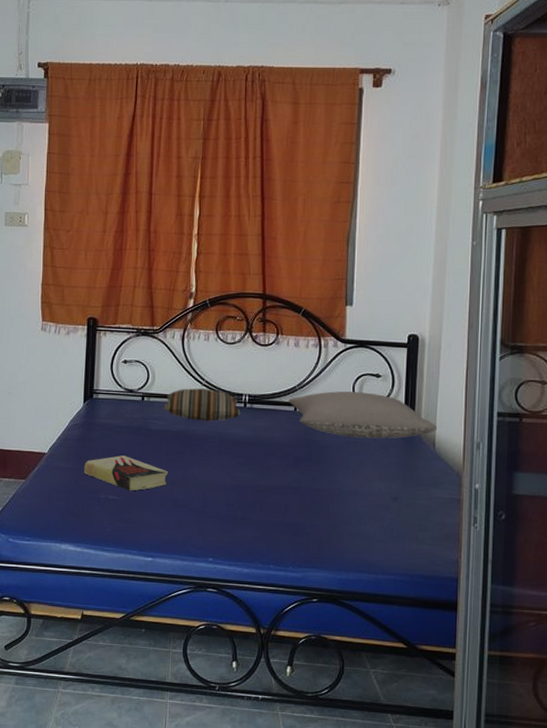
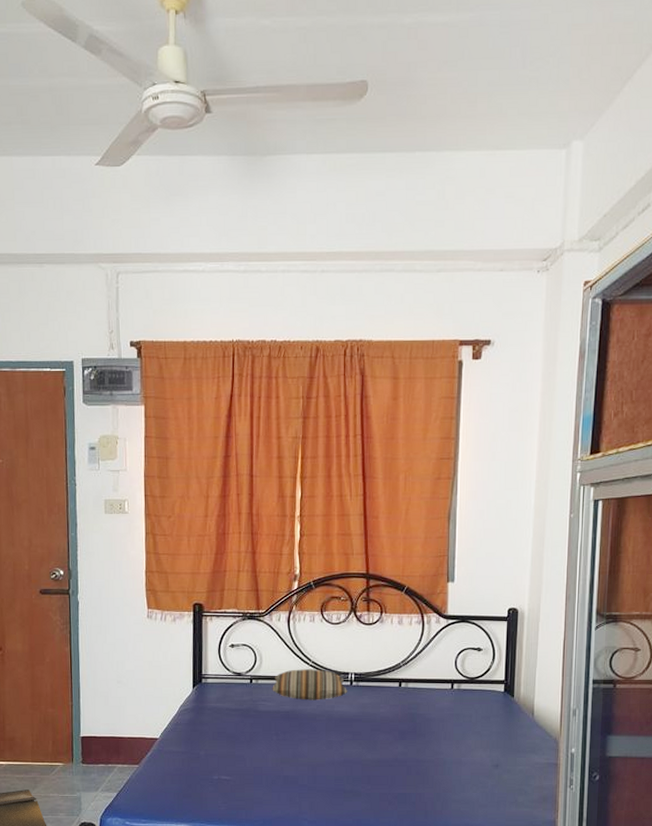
book: present [84,454,168,491] -> none [196,736,278,771]
pillow: present [288,391,438,439] -> none [393,666,536,710]

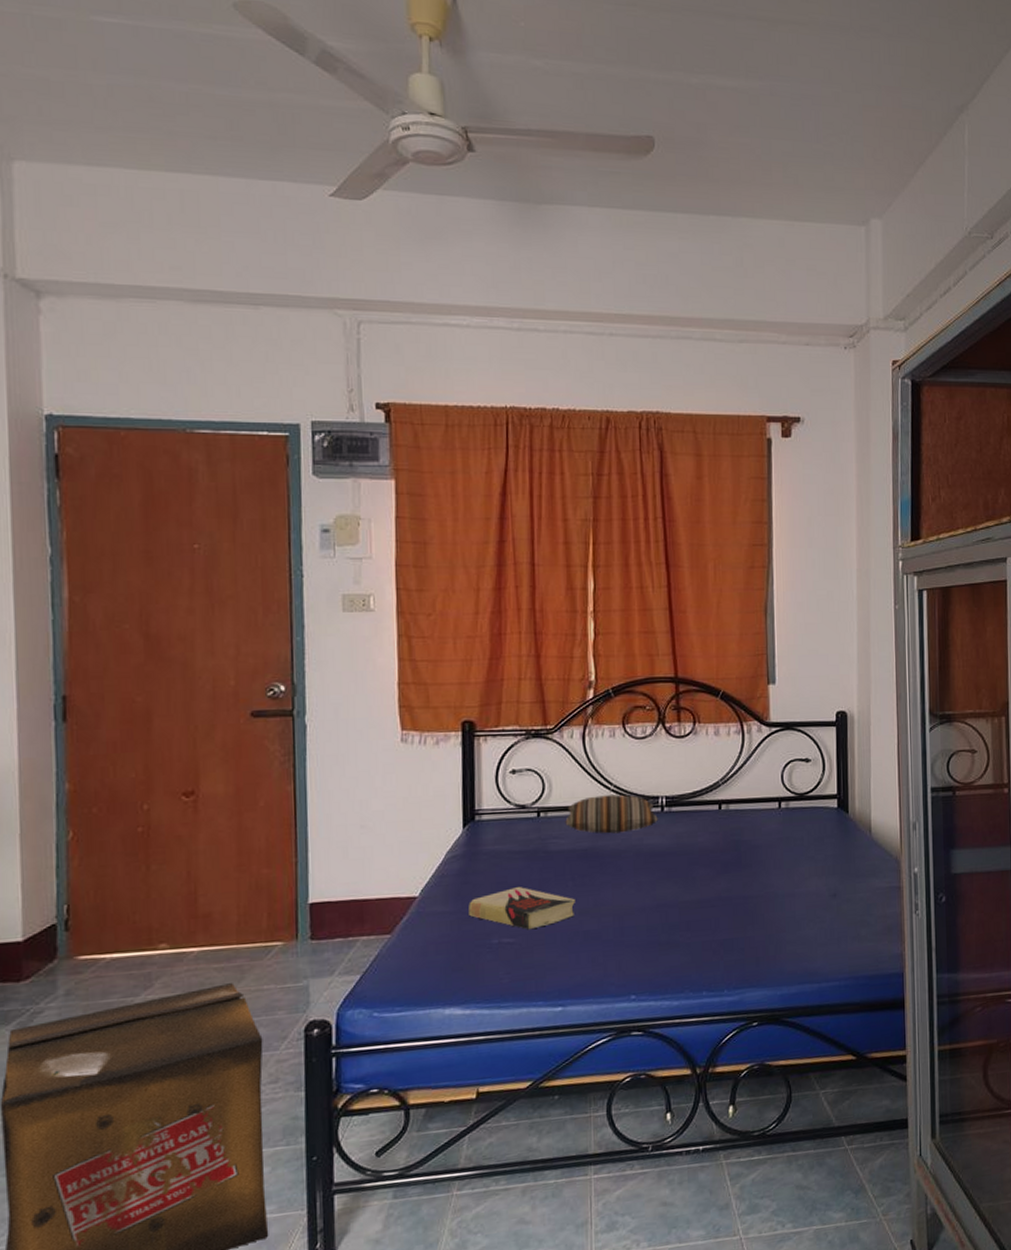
book: none [196,736,278,771] -> present [469,886,575,930]

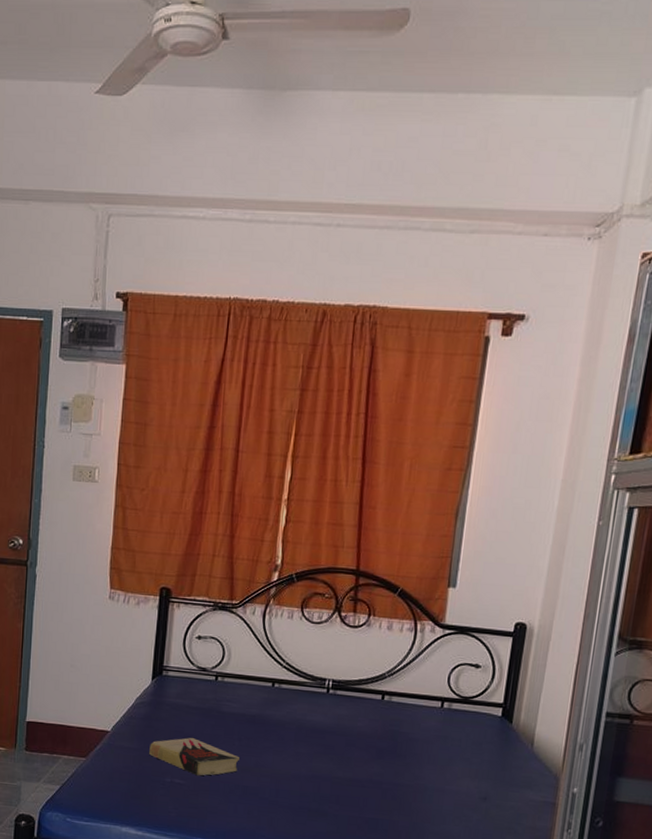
pillow: present [565,794,658,834] -> none [239,669,323,706]

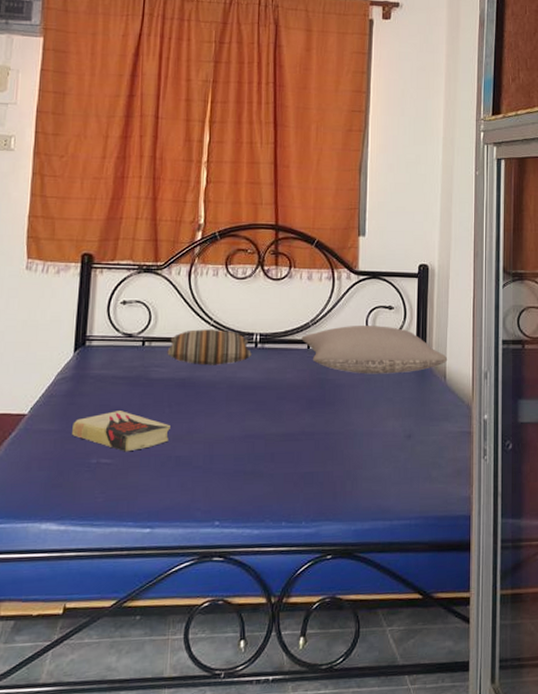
pillow: none [239,669,323,706] -> present [167,329,251,365]
pillow: none [376,680,538,735] -> present [301,326,448,374]

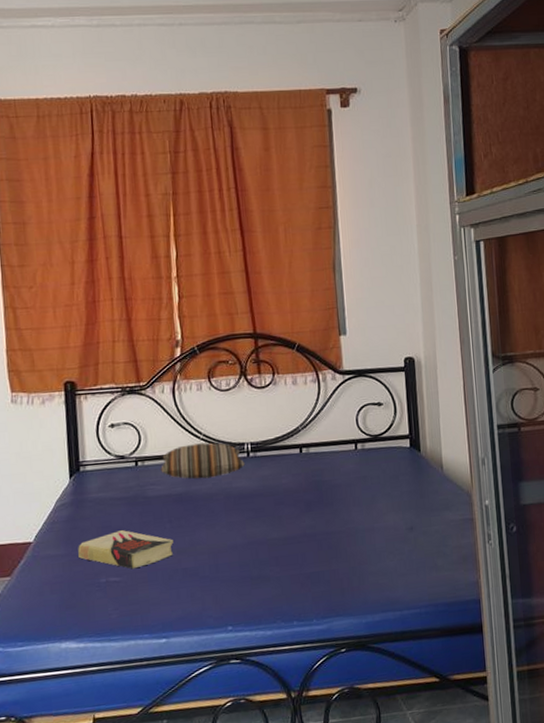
pillow: present [301,326,448,374] -> none [293,423,443,472]

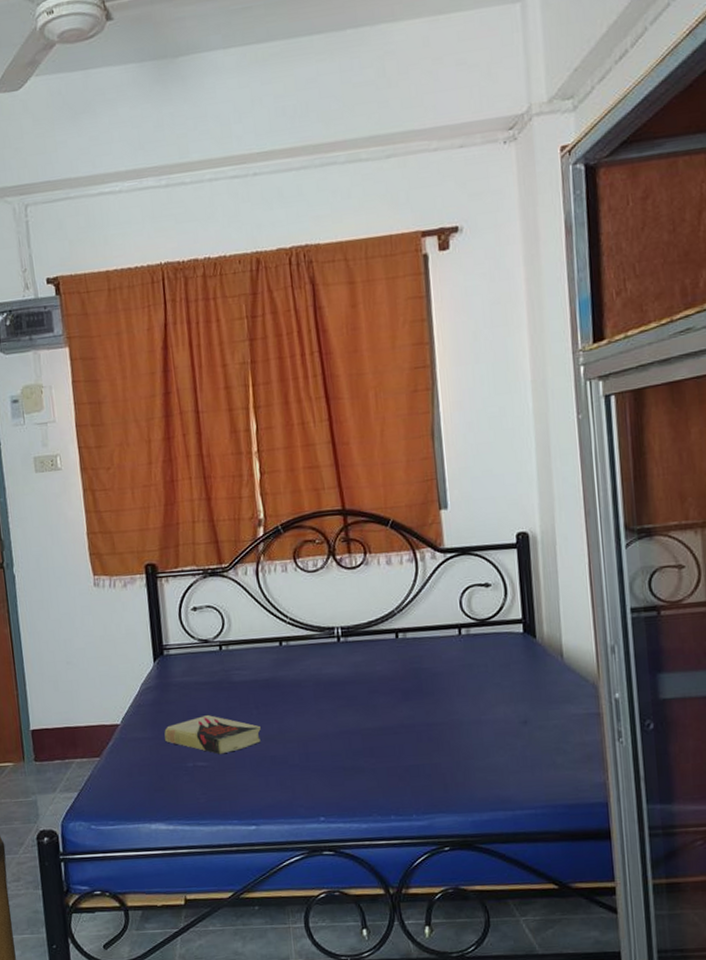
pillow: present [161,442,245,479] -> none [246,626,335,665]

